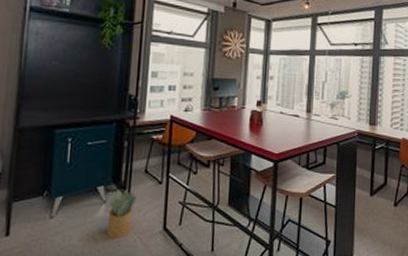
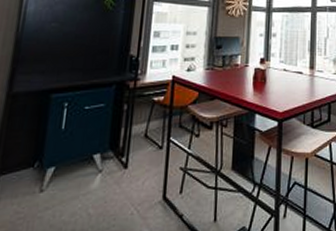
potted plant: present [106,190,137,238] -> none [101,157,135,212]

